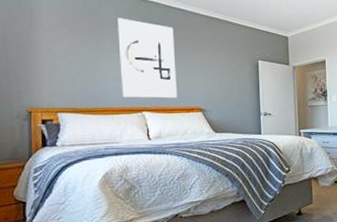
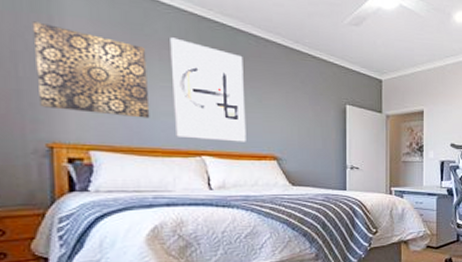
wall art: none [19,16,103,84] -> present [32,21,150,119]

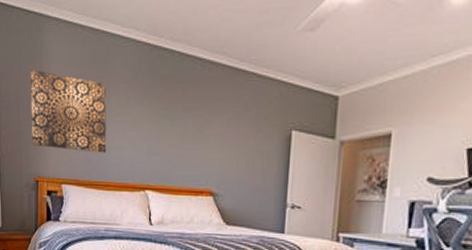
wall art: present [170,37,246,142] -> none [125,71,188,176]

